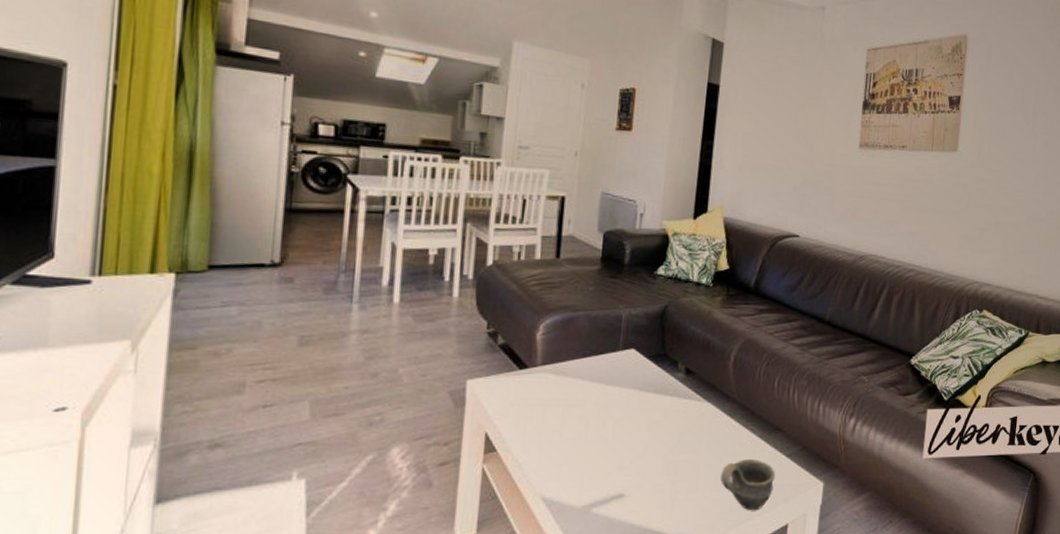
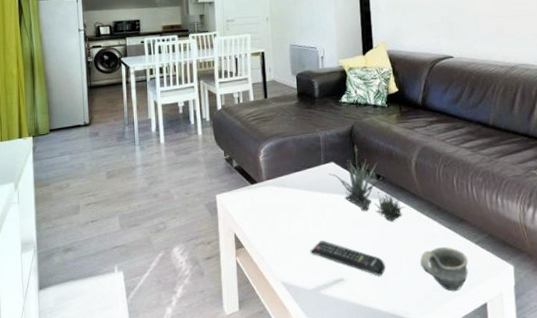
remote control: none [586,445,678,492] -> present [310,240,385,276]
succulent plant: none [626,330,714,426] -> present [328,145,405,221]

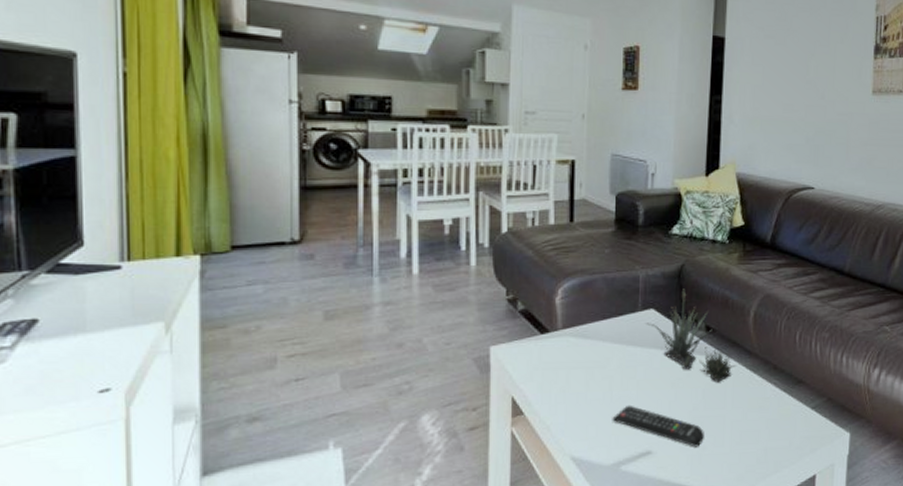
cup: present [420,247,469,291] -> none [747,413,802,463]

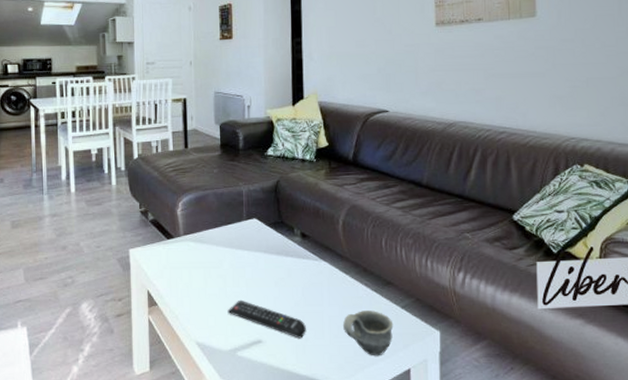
succulent plant: present [646,289,736,382] -> none [250,201,330,282]
cup: none [747,413,802,463] -> present [343,311,394,356]

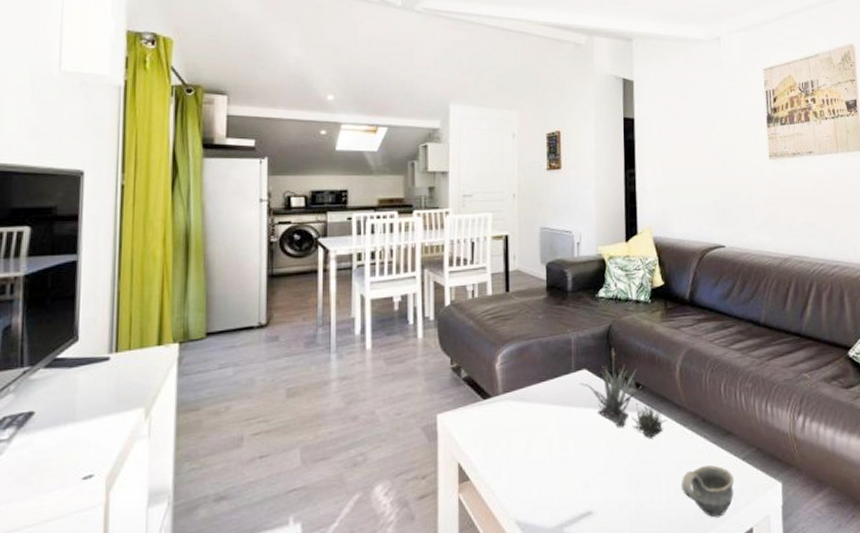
remote control: present [227,299,306,339] -> none [553,465,641,505]
succulent plant: none [250,201,330,282] -> present [579,348,667,438]

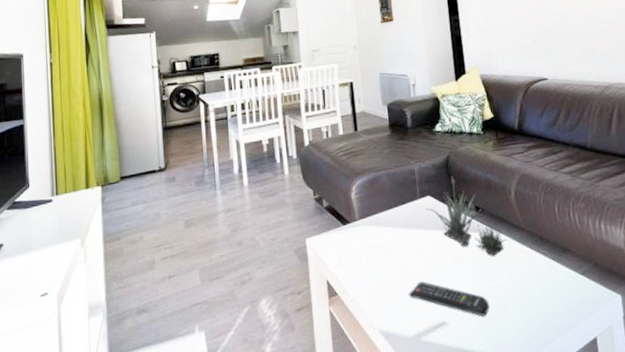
remote control: none [553,465,641,505] -> present [409,281,489,317]
cup: present [682,465,735,517] -> none [525,280,576,328]

